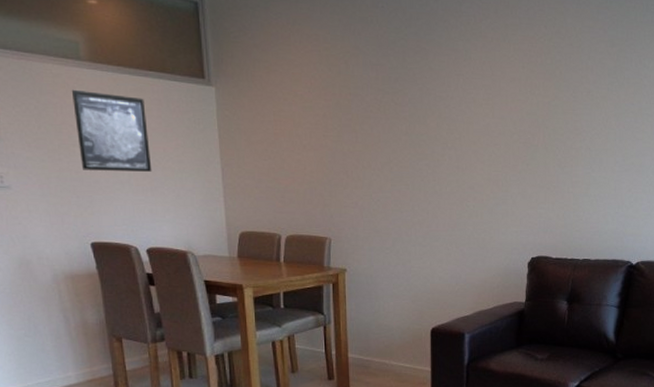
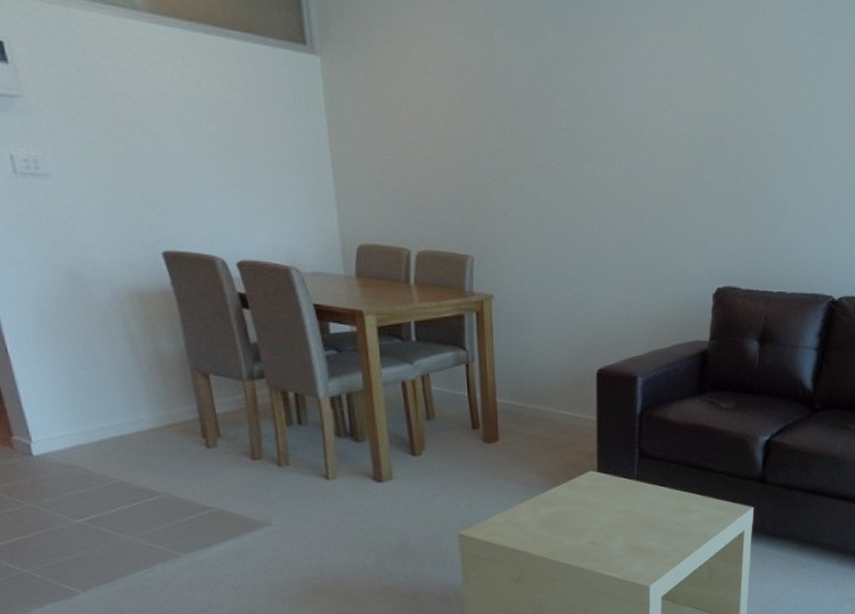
wall art: present [71,89,152,172] -> none [126,48,241,163]

